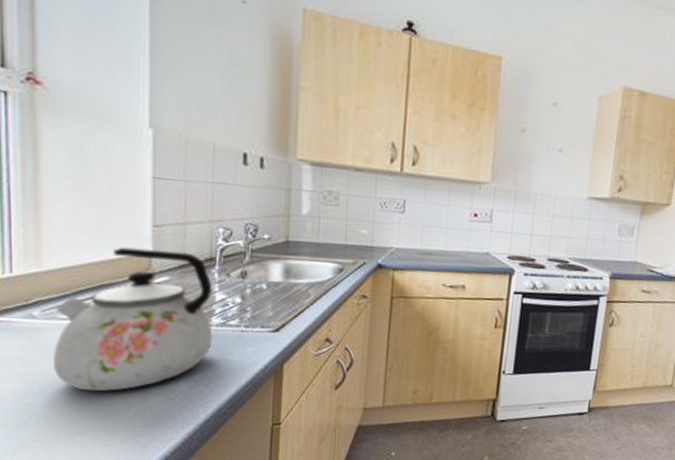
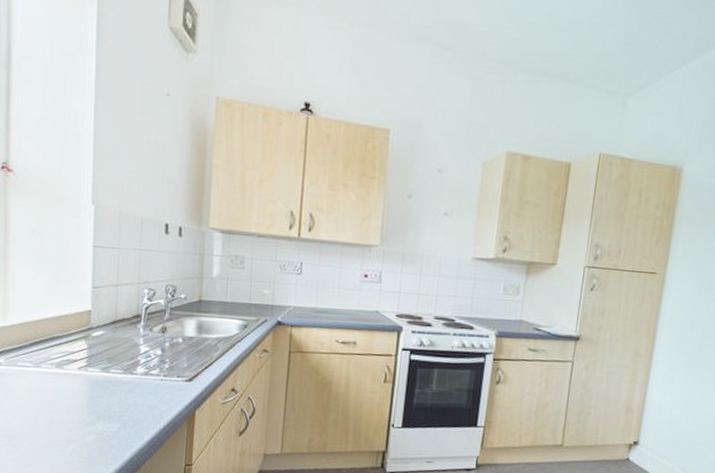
kettle: present [54,247,213,392] -> none [14,305,139,429]

